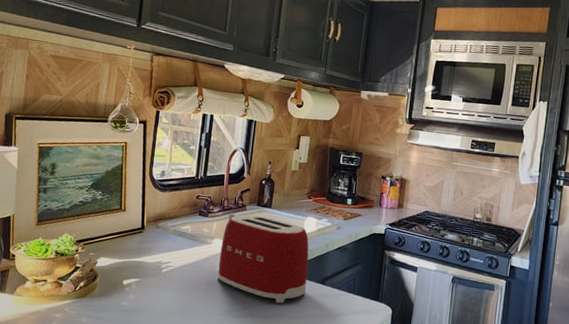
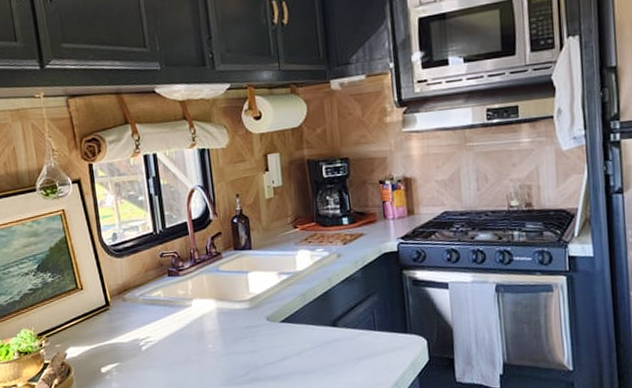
toaster: present [217,213,309,304] -> none [202,261,317,359]

